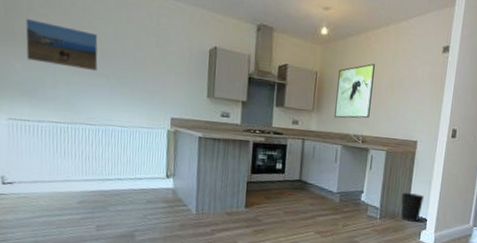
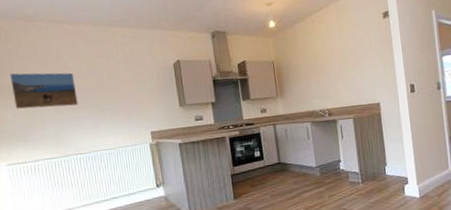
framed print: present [334,63,375,119] -> none [293,42,330,99]
wastebasket: present [400,193,424,222] -> none [377,151,400,180]

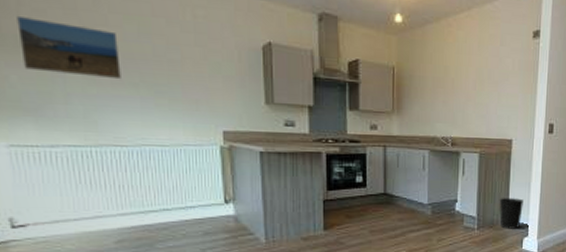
wastebasket: none [377,151,400,180] -> present [499,198,523,229]

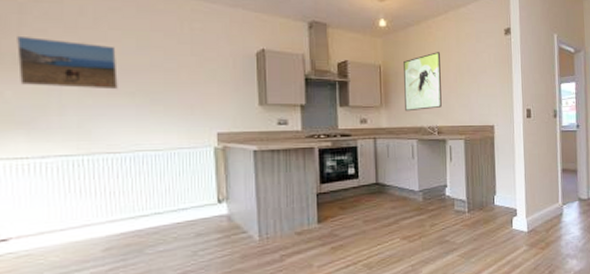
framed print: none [418,54,459,120] -> present [404,52,442,112]
wastebasket: present [499,198,523,229] -> none [486,180,510,210]

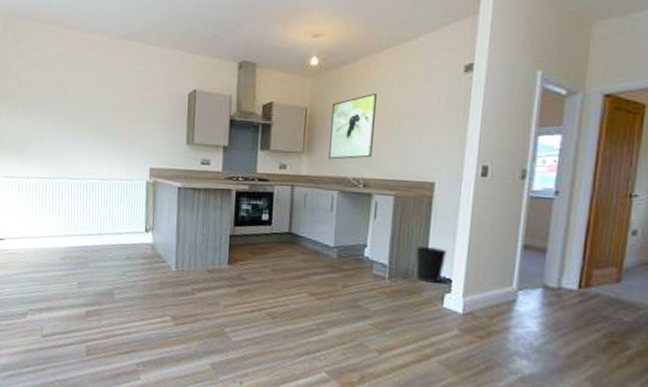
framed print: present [17,35,118,90] -> none [17,78,81,125]
wastebasket: none [486,180,510,210] -> present [416,246,446,283]

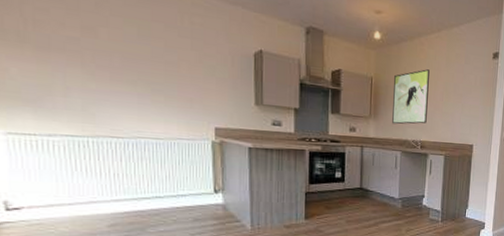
wastebasket: present [416,246,446,283] -> none [460,195,481,222]

